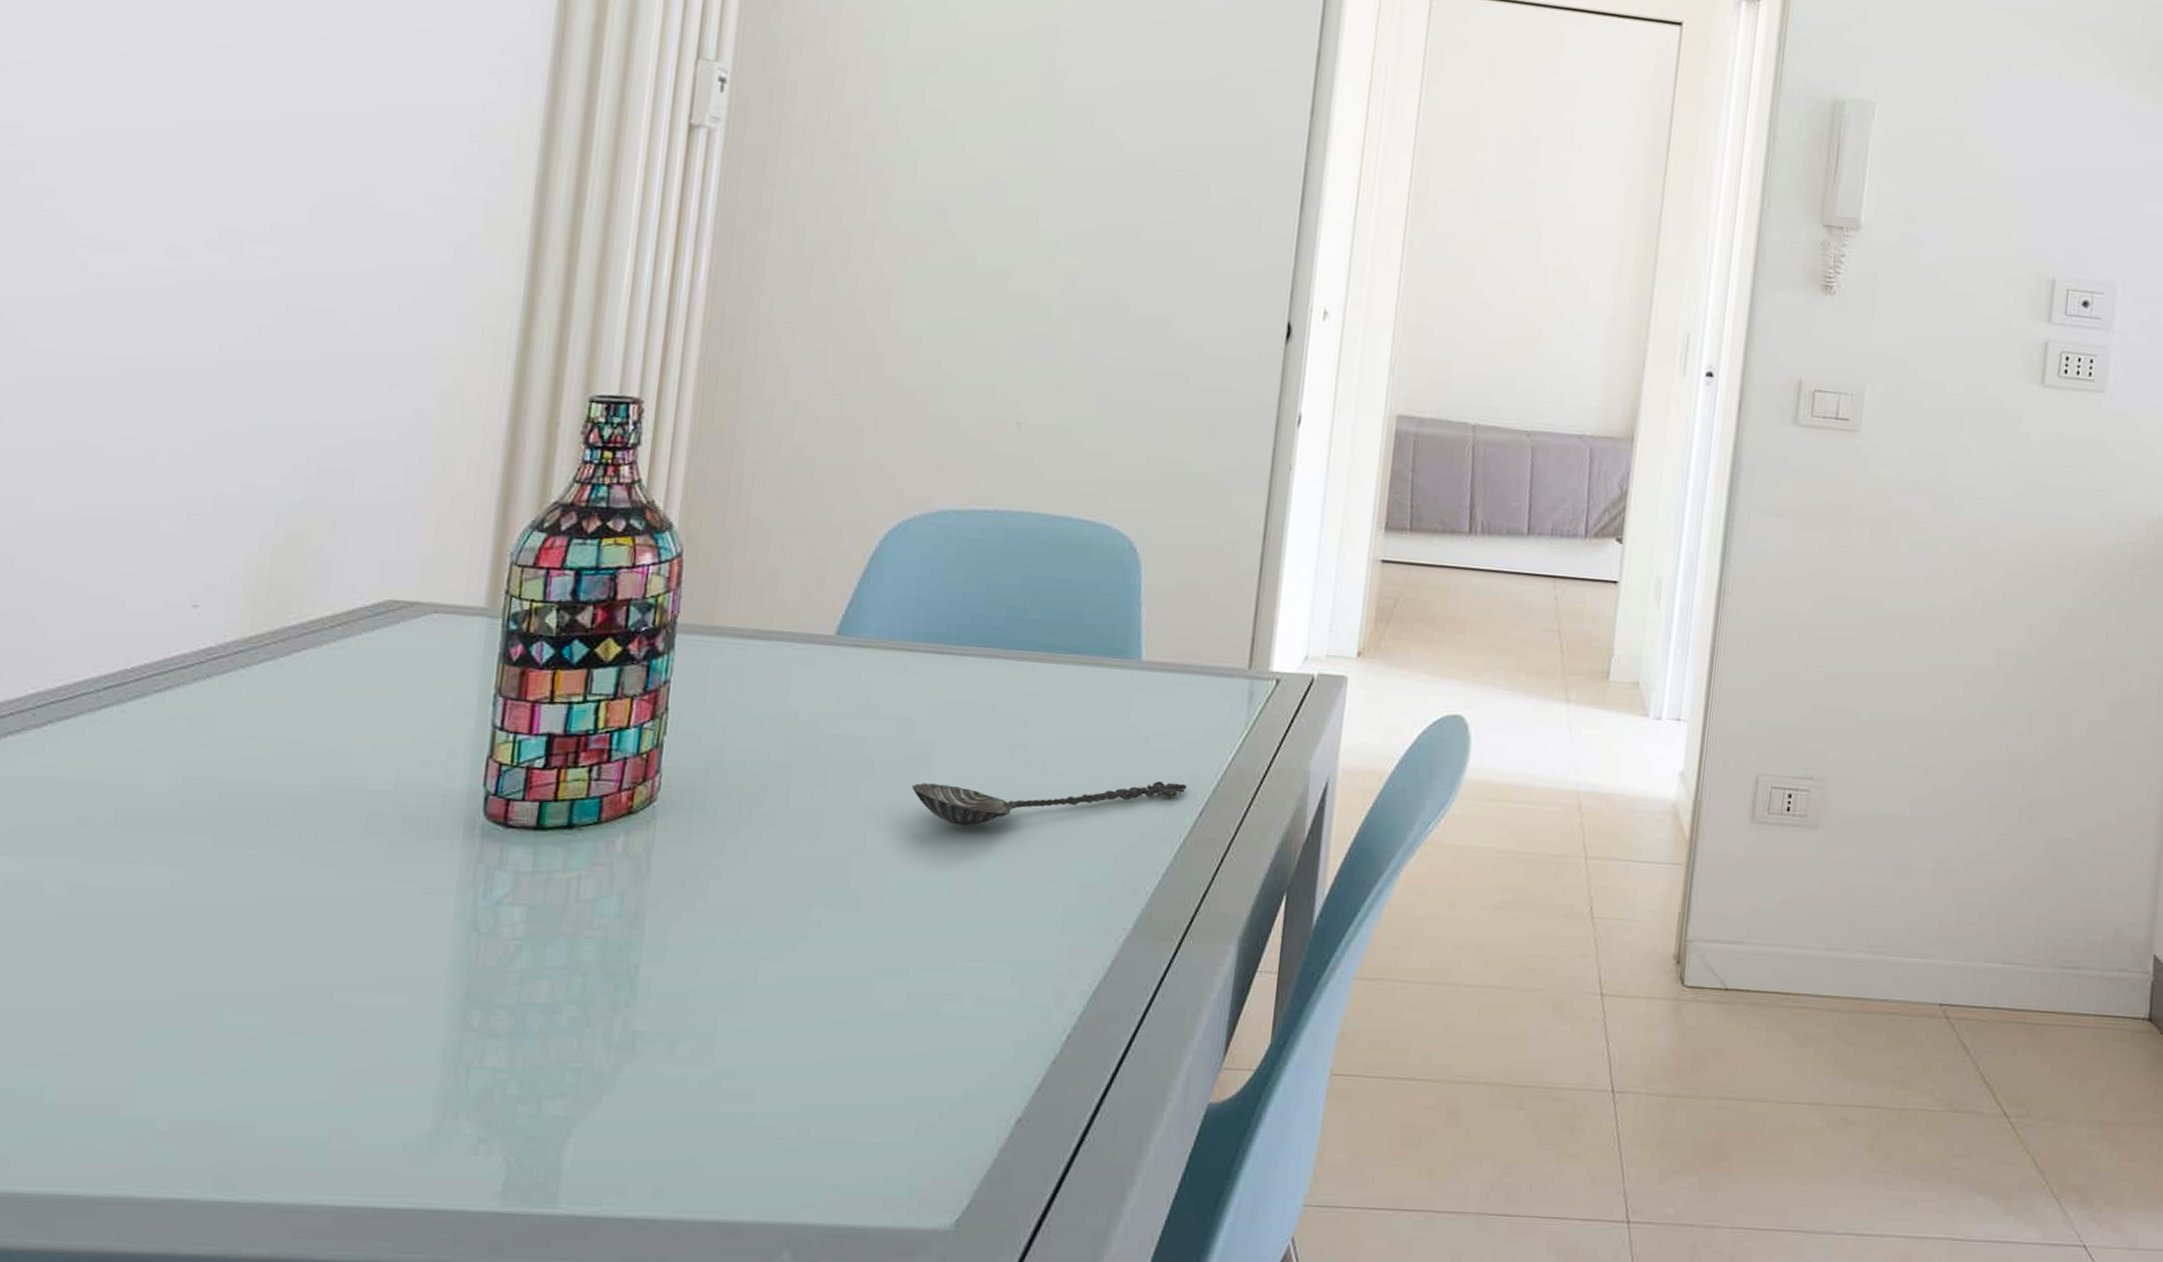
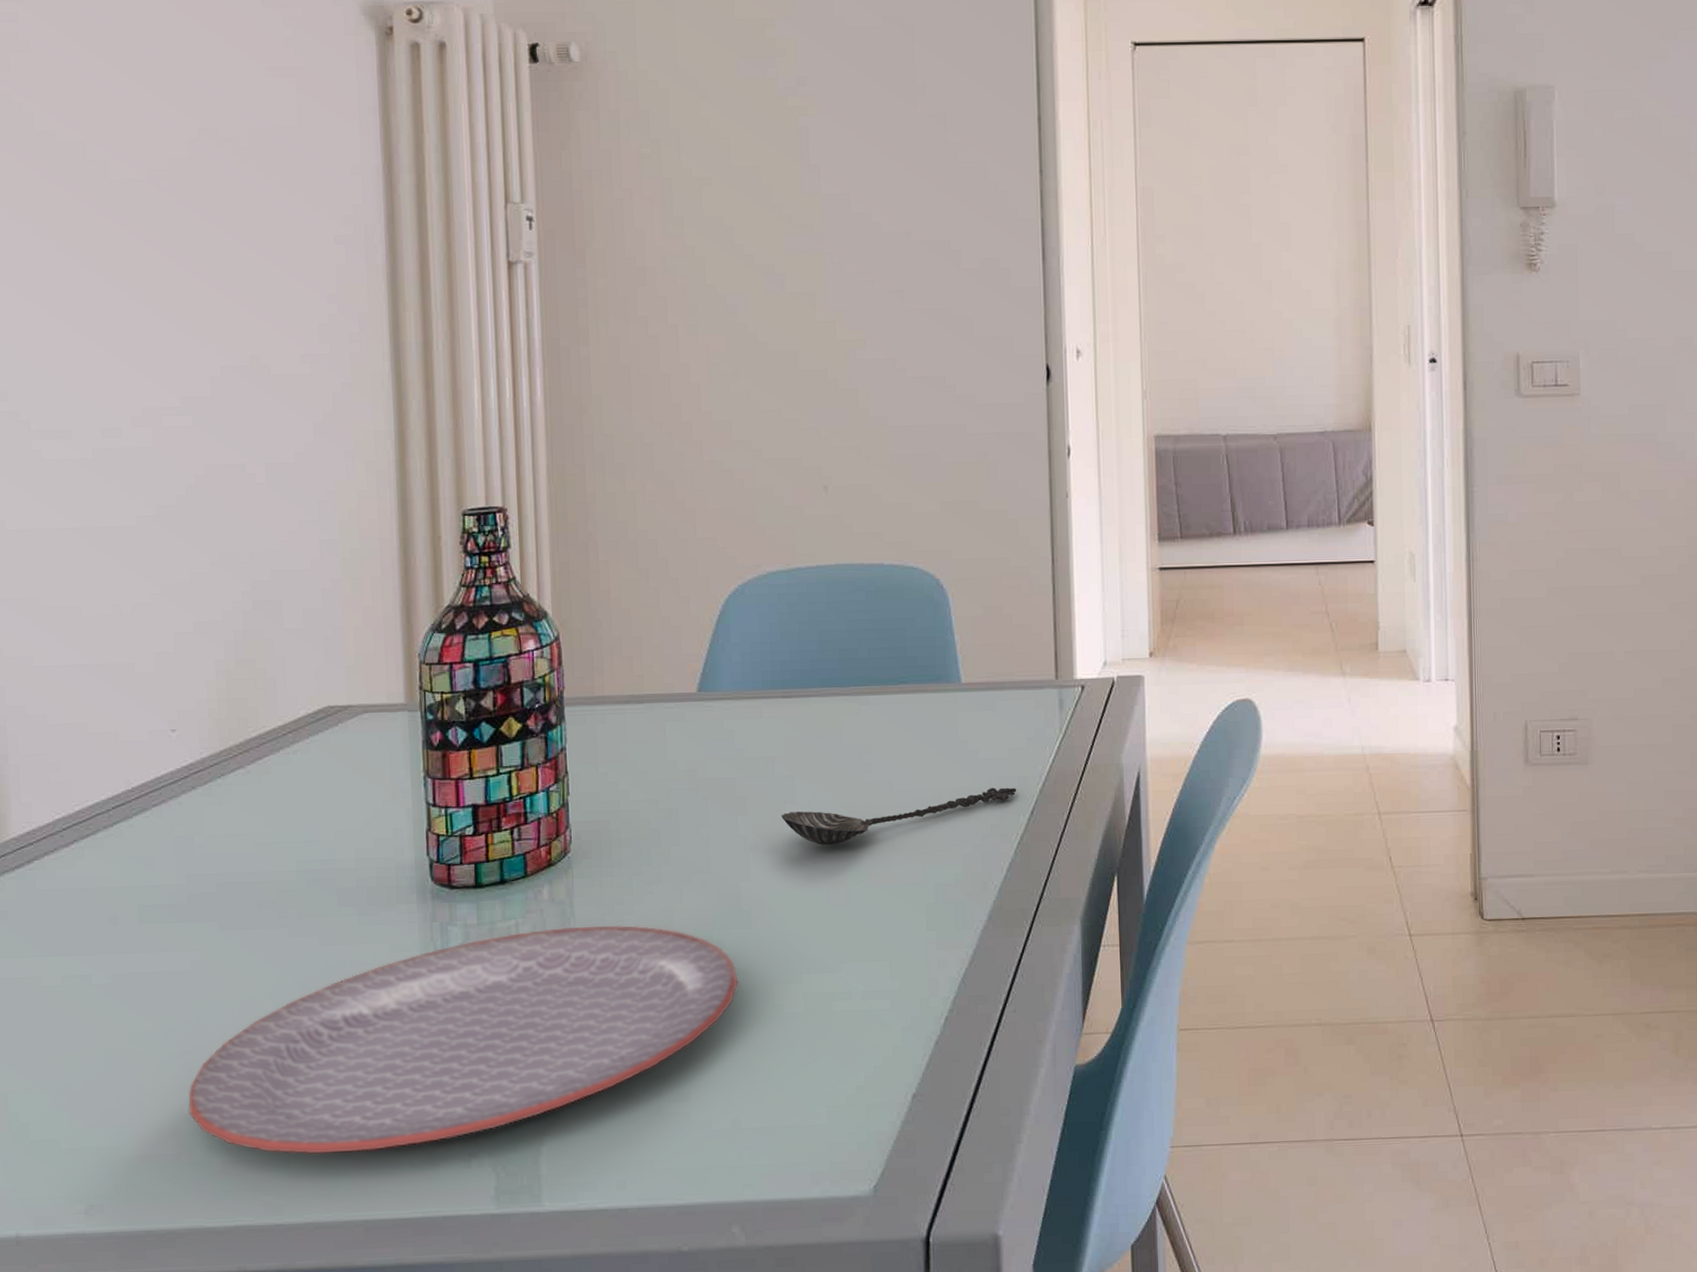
plate: none [138,886,834,1125] -> present [188,925,738,1154]

